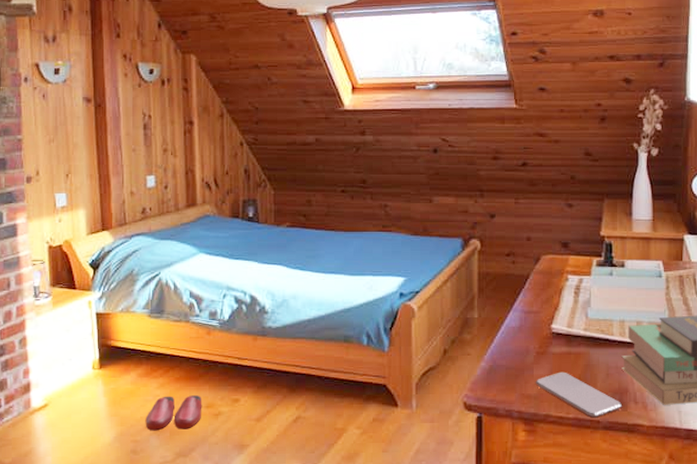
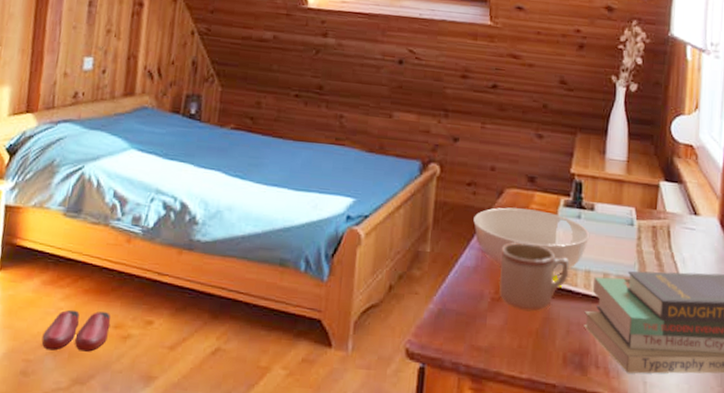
bowl: none [515,272,622,329] -> present [473,207,590,277]
phone: present [535,372,623,418] -> none [487,323,583,381]
mug: none [542,301,605,361] -> present [499,242,569,312]

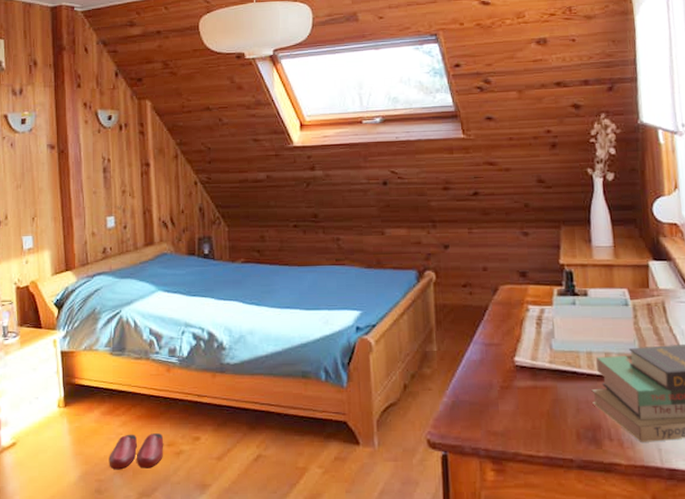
bowl: present [473,207,590,277] -> none [473,302,587,361]
mug: present [499,242,569,312] -> none [504,333,571,395]

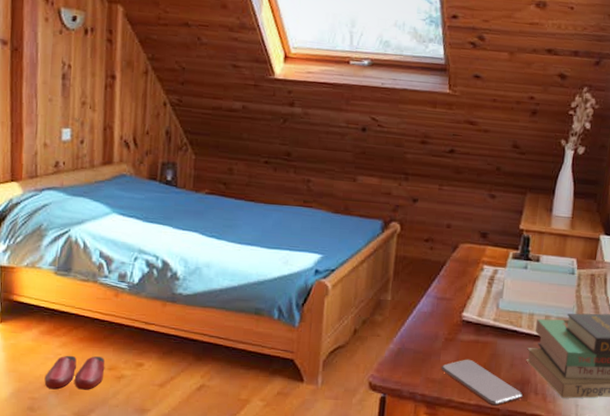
phone: none [501,407,597,456] -> present [441,359,524,406]

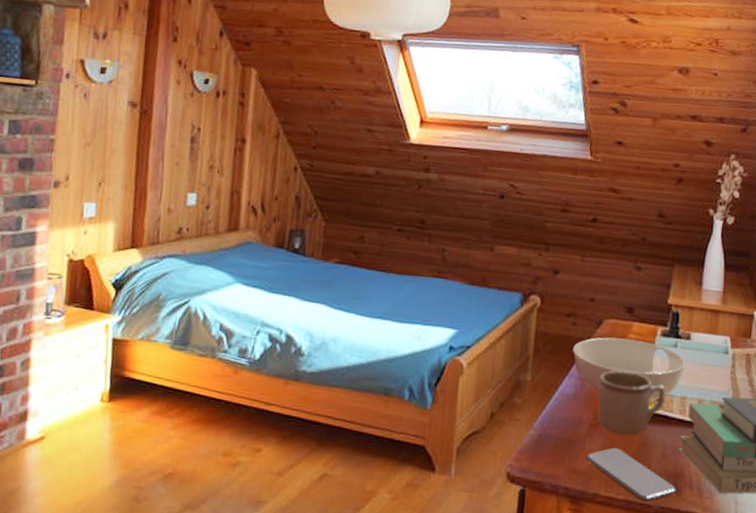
slippers: present [44,355,105,390] -> none [152,438,220,478]
bowl: none [430,260,535,319] -> present [573,337,686,403]
mug: none [452,290,515,349] -> present [597,370,666,437]

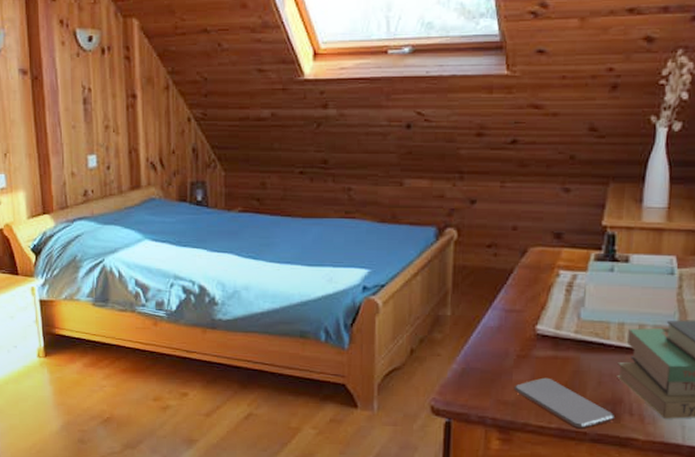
bowl: present [573,337,686,403] -> none [495,266,624,331]
mug: present [597,370,666,437] -> none [524,300,601,366]

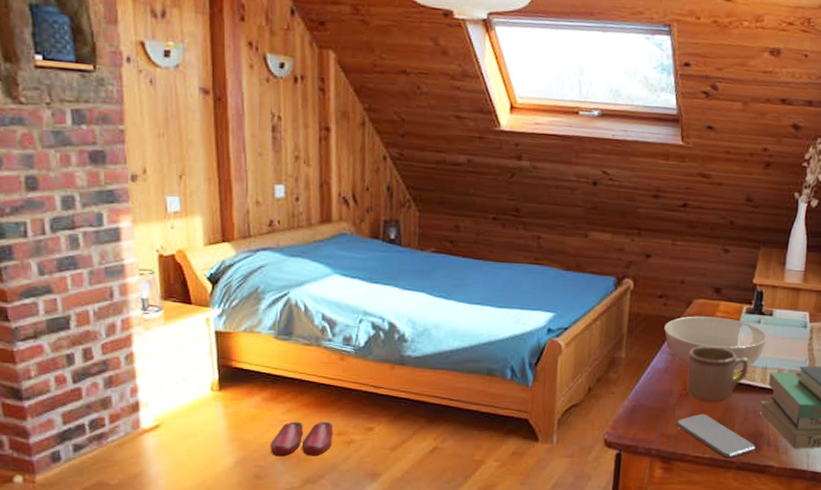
slippers: none [92,387,150,421] -> present [270,421,334,456]
bowl: none [495,266,624,331] -> present [664,316,768,374]
mug: none [524,300,601,366] -> present [686,346,749,404]

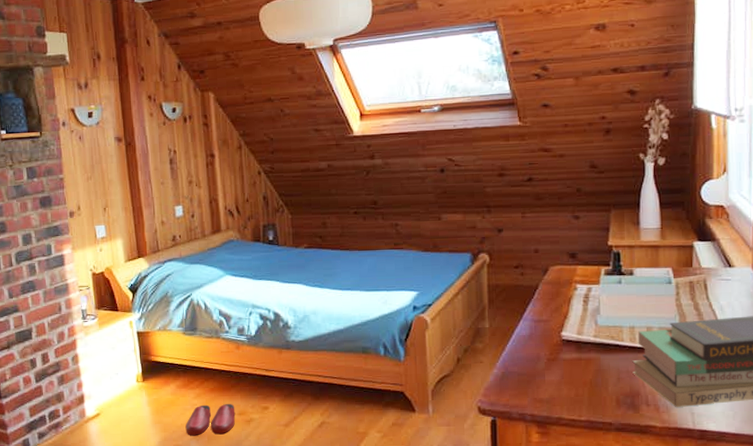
bowl: present [664,316,768,374] -> none [524,281,632,335]
phone: present [675,414,757,458] -> none [547,377,635,420]
mug: present [686,346,749,404] -> none [552,310,615,366]

